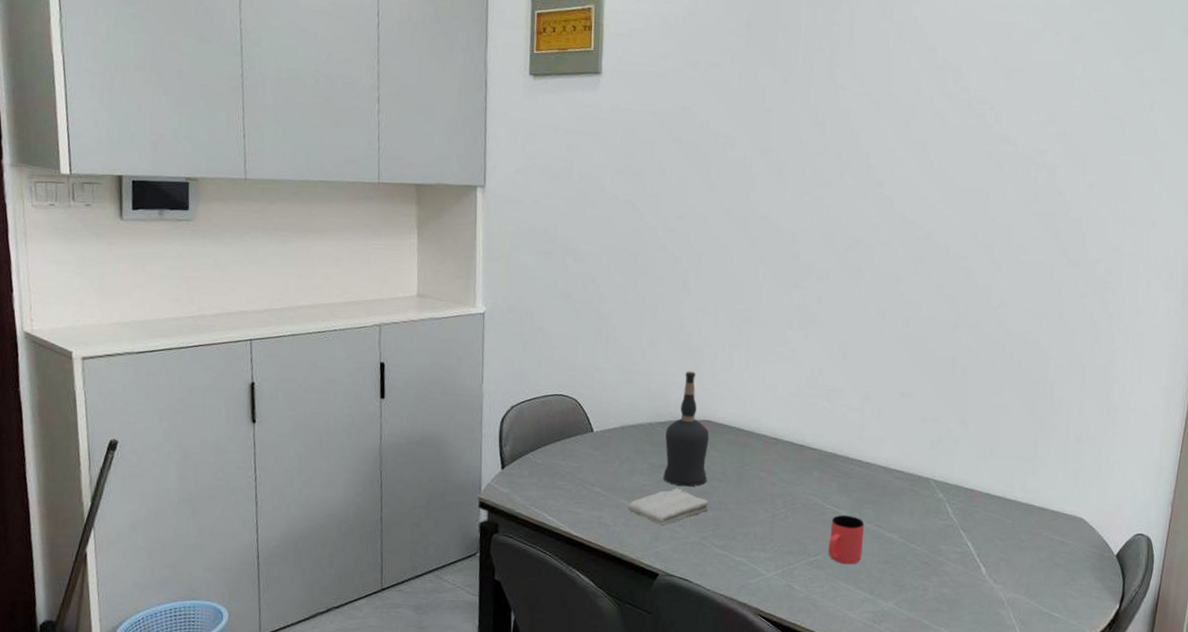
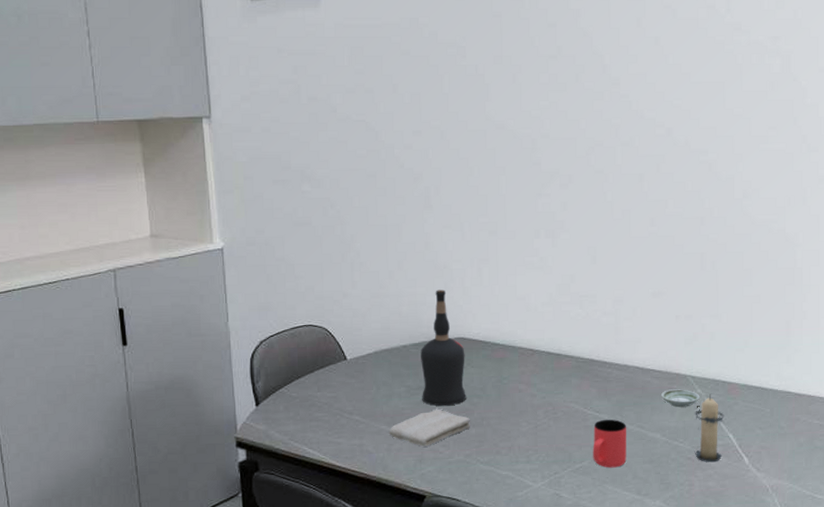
saucer: none [902,491,941,511] -> present [661,389,700,408]
candle: none [931,500,965,569] -> present [694,394,725,463]

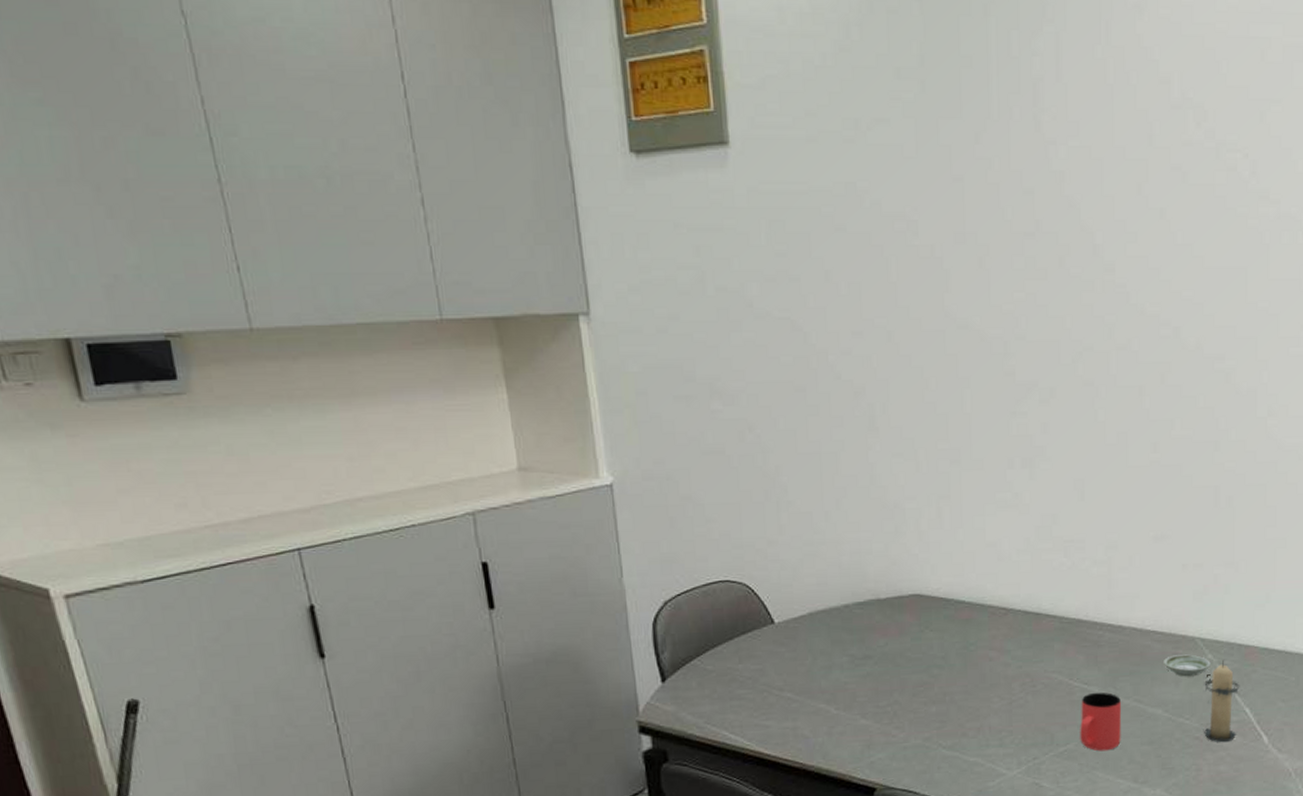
washcloth: present [388,409,470,447] -> none [828,683,930,729]
liquor bottle: present [421,289,466,407] -> none [867,534,924,680]

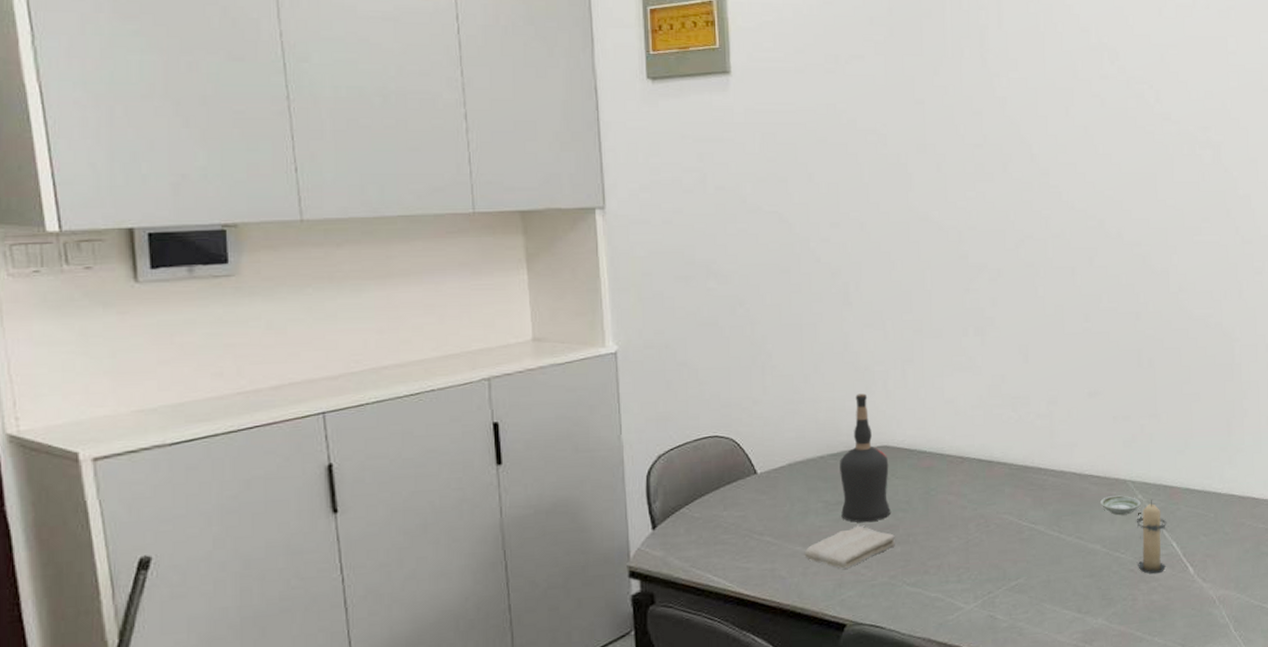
washcloth: none [828,683,930,729] -> present [804,526,895,569]
liquor bottle: none [867,534,924,680] -> present [840,393,890,523]
cup: present [1080,692,1122,751] -> none [1029,530,1065,585]

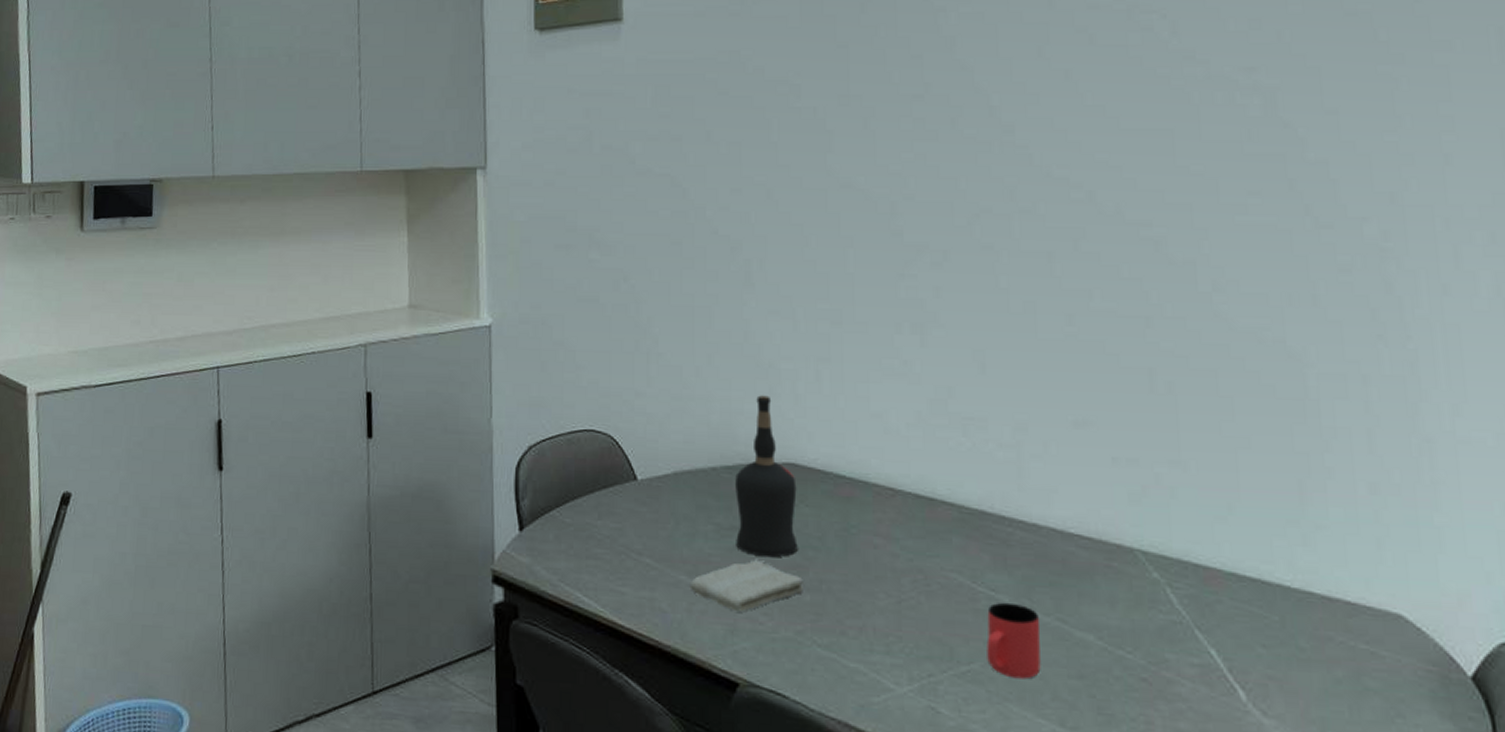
cup: none [1029,530,1065,585] -> present [986,602,1041,679]
saucer: present [1100,495,1141,516] -> none [1093,568,1157,599]
candle: present [1136,500,1167,574] -> none [1150,582,1200,692]

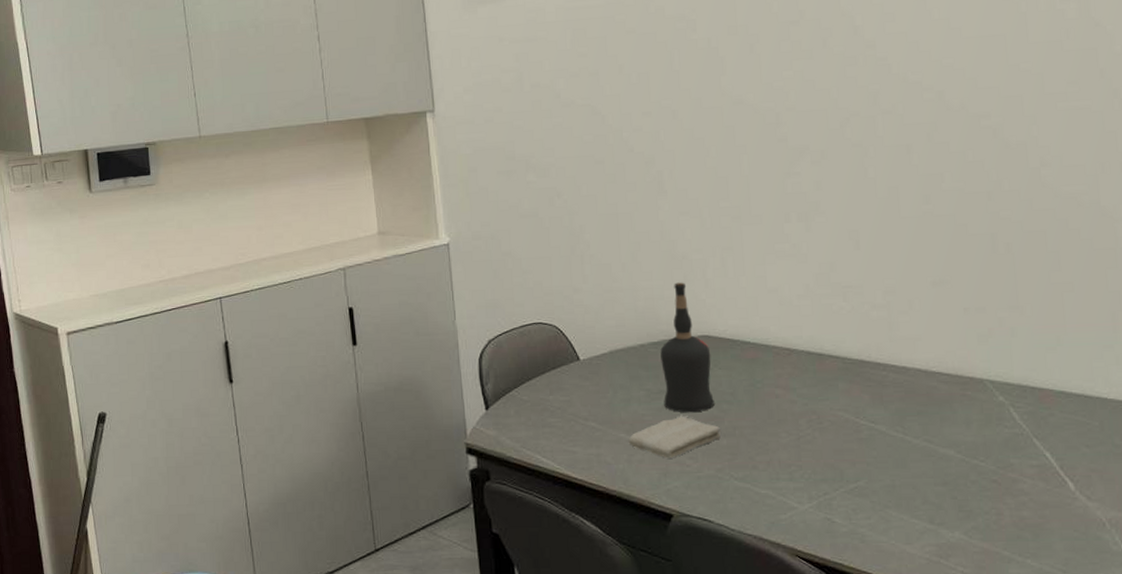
cup: present [986,602,1041,679] -> none [869,430,913,490]

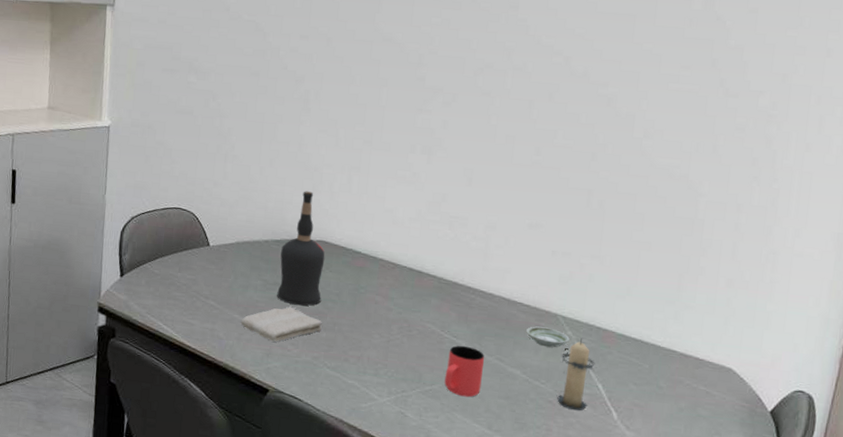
cup: none [869,430,913,490] -> present [444,345,485,397]
saucer: none [952,396,1003,419] -> present [526,326,570,348]
candle: none [997,403,1038,487] -> present [556,338,595,411]

